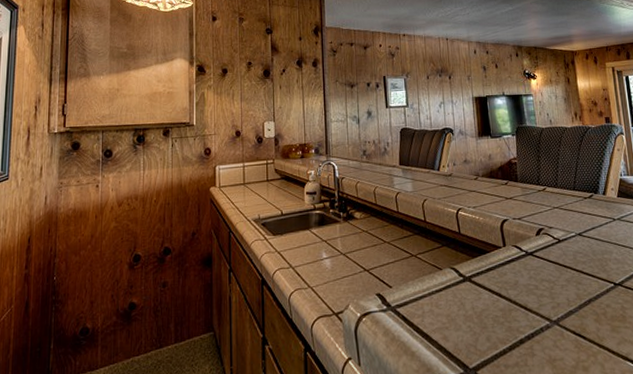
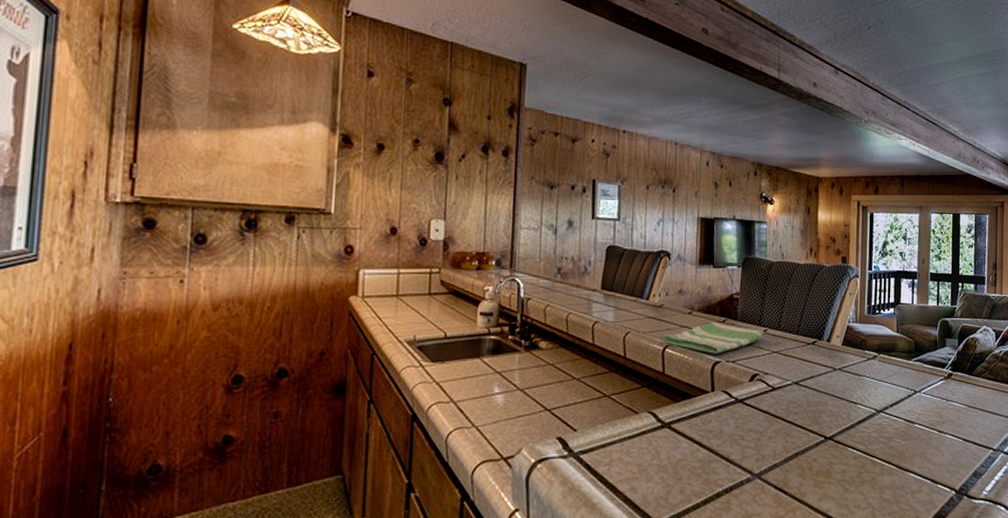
dish towel: none [454,184,543,213] -> present [662,321,764,354]

